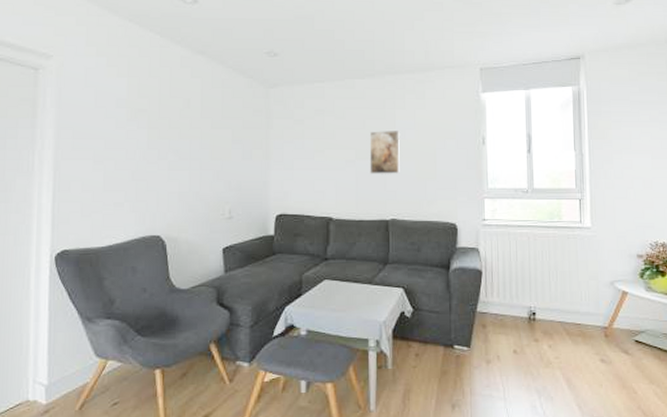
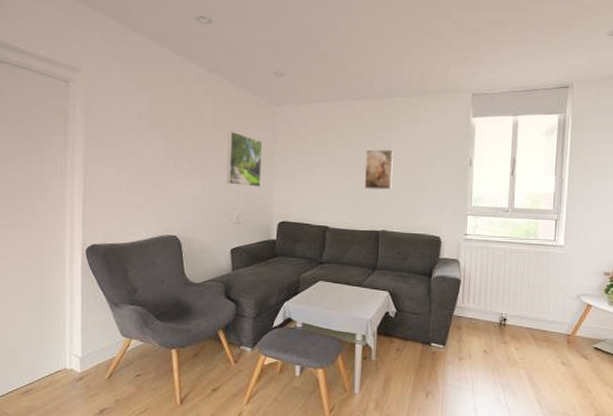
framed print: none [217,116,255,177] -> present [227,131,262,187]

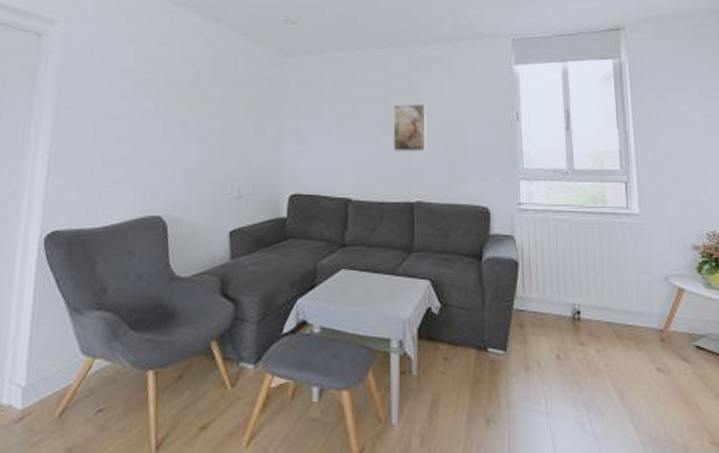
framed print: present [227,131,262,187] -> none [226,87,270,153]

